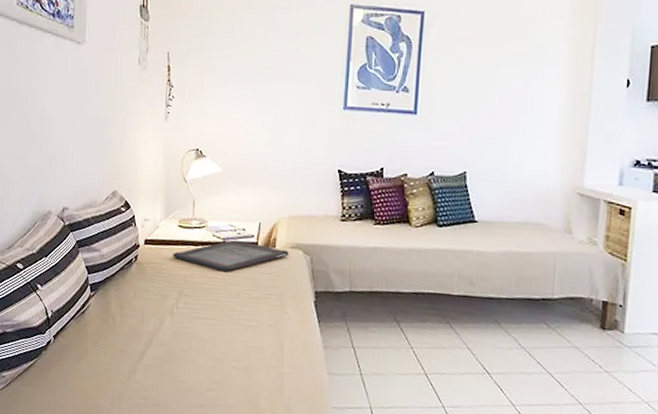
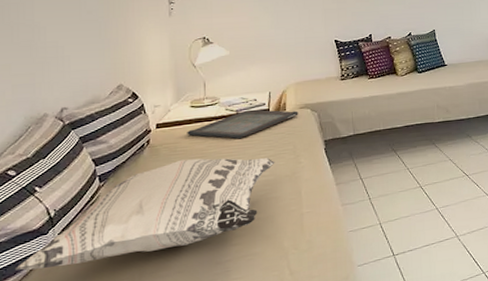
decorative pillow: none [18,283,259,378] -> present [16,158,275,270]

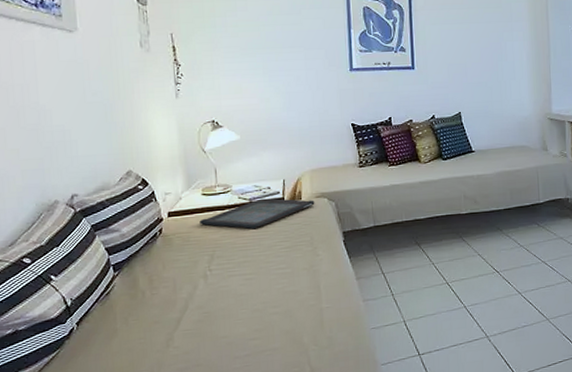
decorative pillow: present [16,158,275,270] -> none [37,249,292,359]

